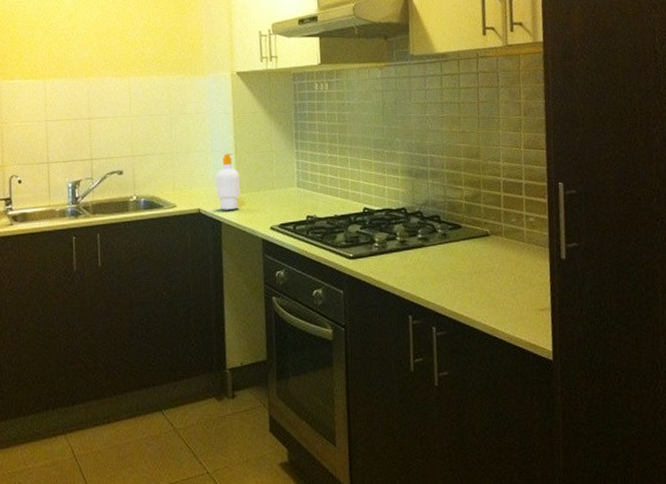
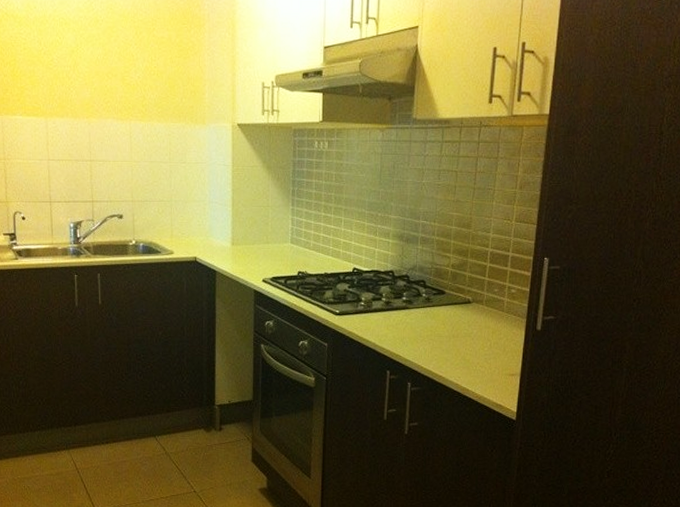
soap bottle: present [215,153,241,210] -> none [212,206,236,260]

